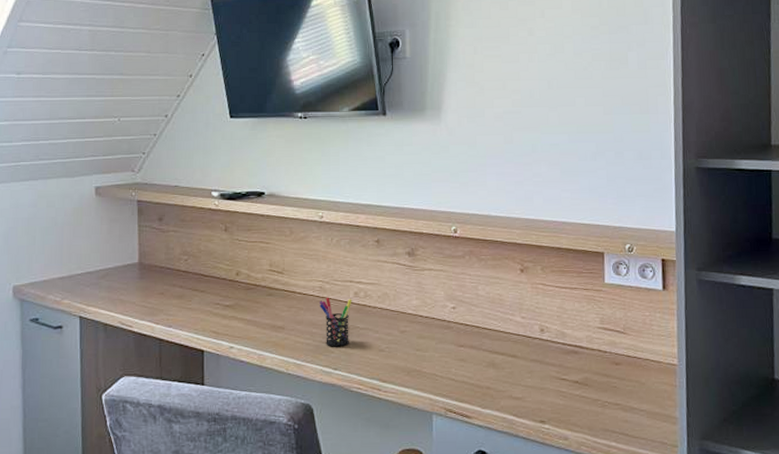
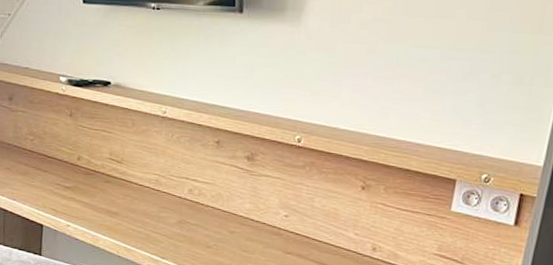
pen holder: present [320,297,352,347] -> none [154,190,186,239]

